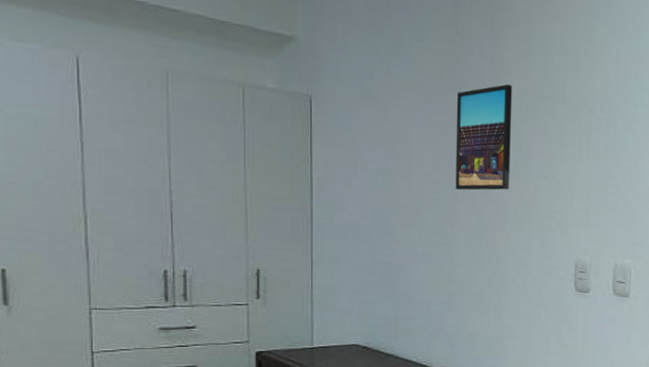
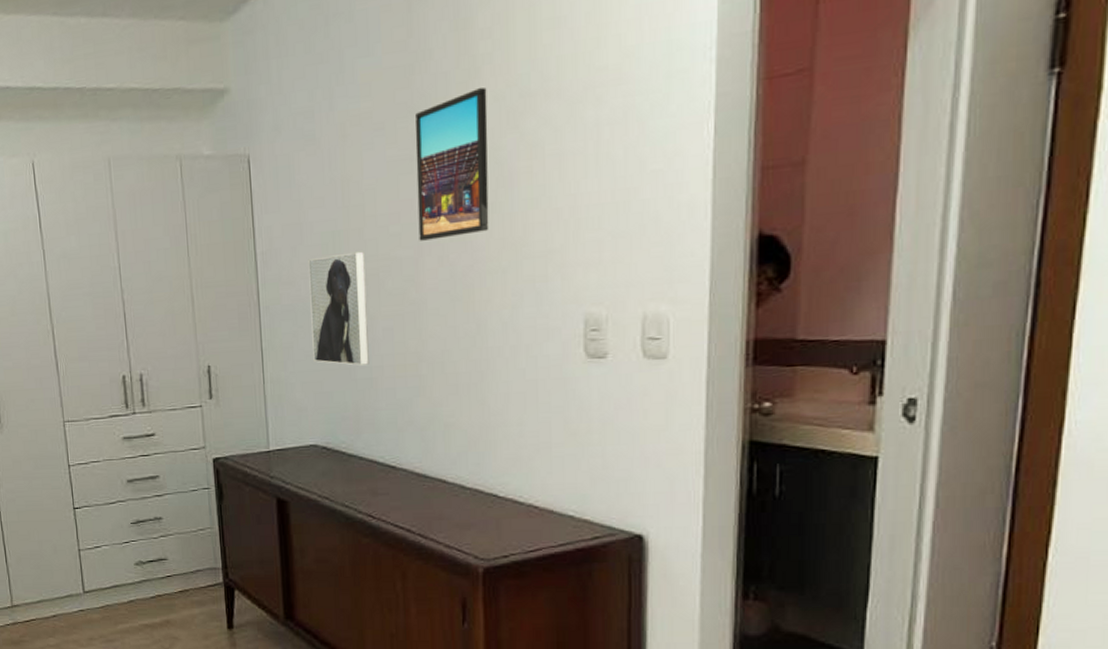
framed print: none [359,189,410,282] -> present [307,251,369,366]

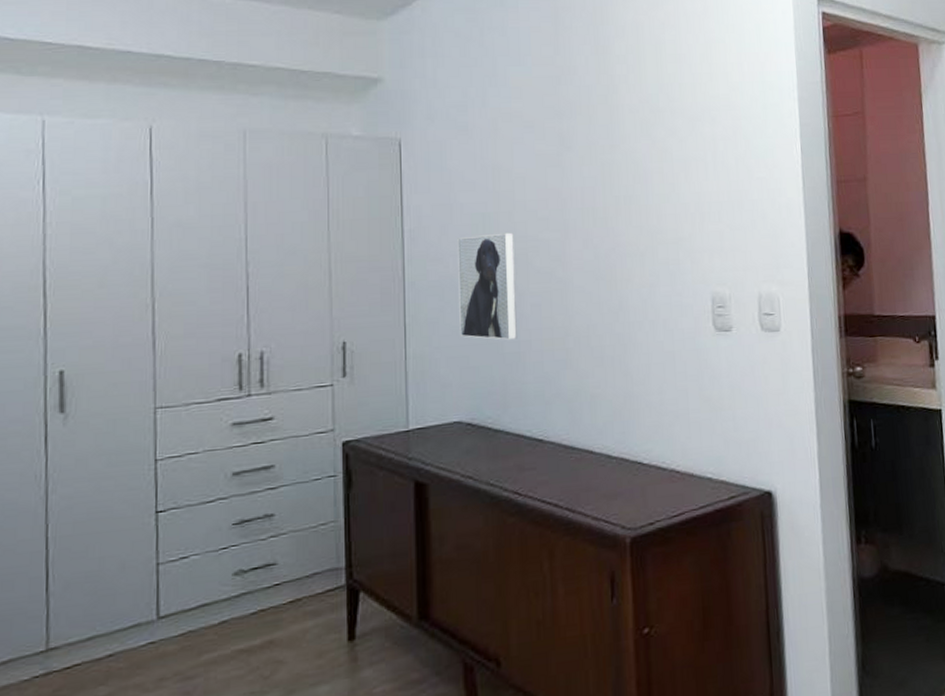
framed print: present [415,87,489,241] -> none [561,101,628,225]

